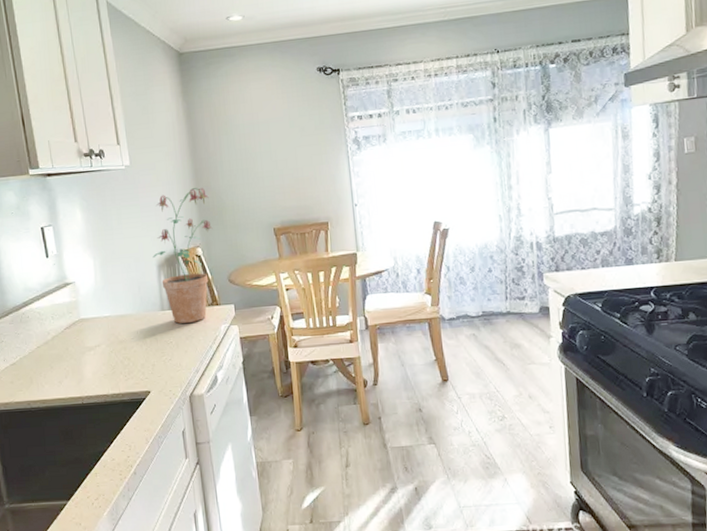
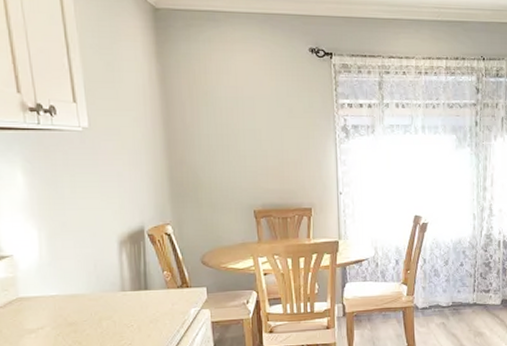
potted plant: present [152,187,213,324] -> none [113,160,186,306]

